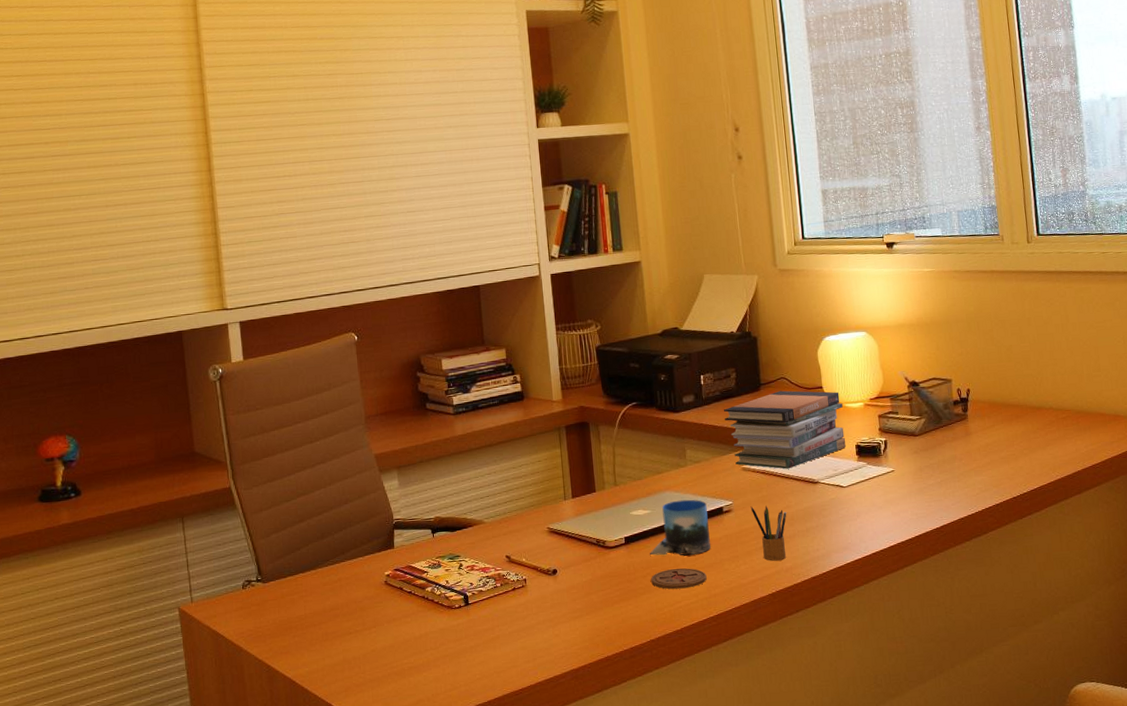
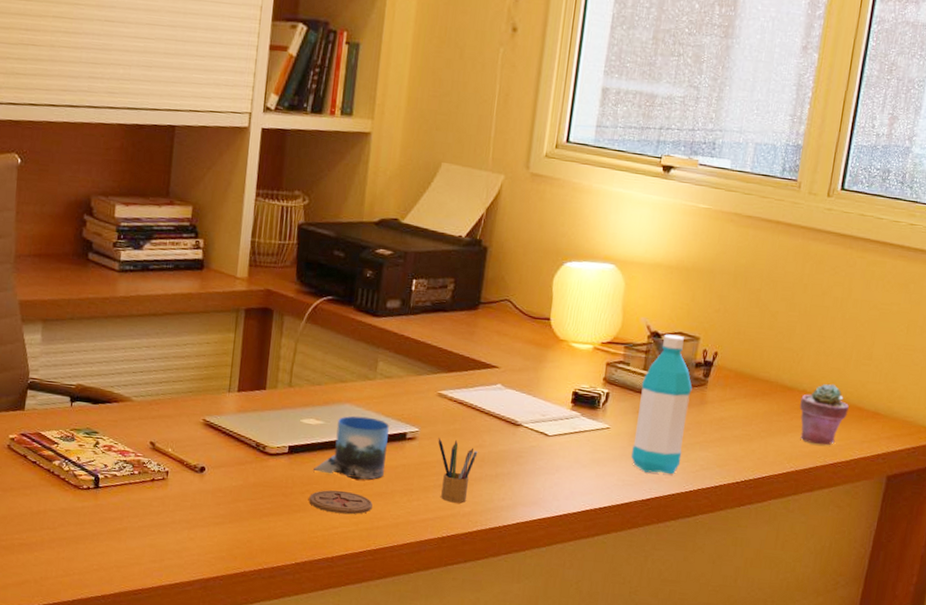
book stack: present [724,390,846,469] -> none [430,314,569,404]
water bottle: none [912,380,962,503] -> present [631,334,692,475]
potted succulent: none [1050,398,1093,452] -> present [800,383,849,445]

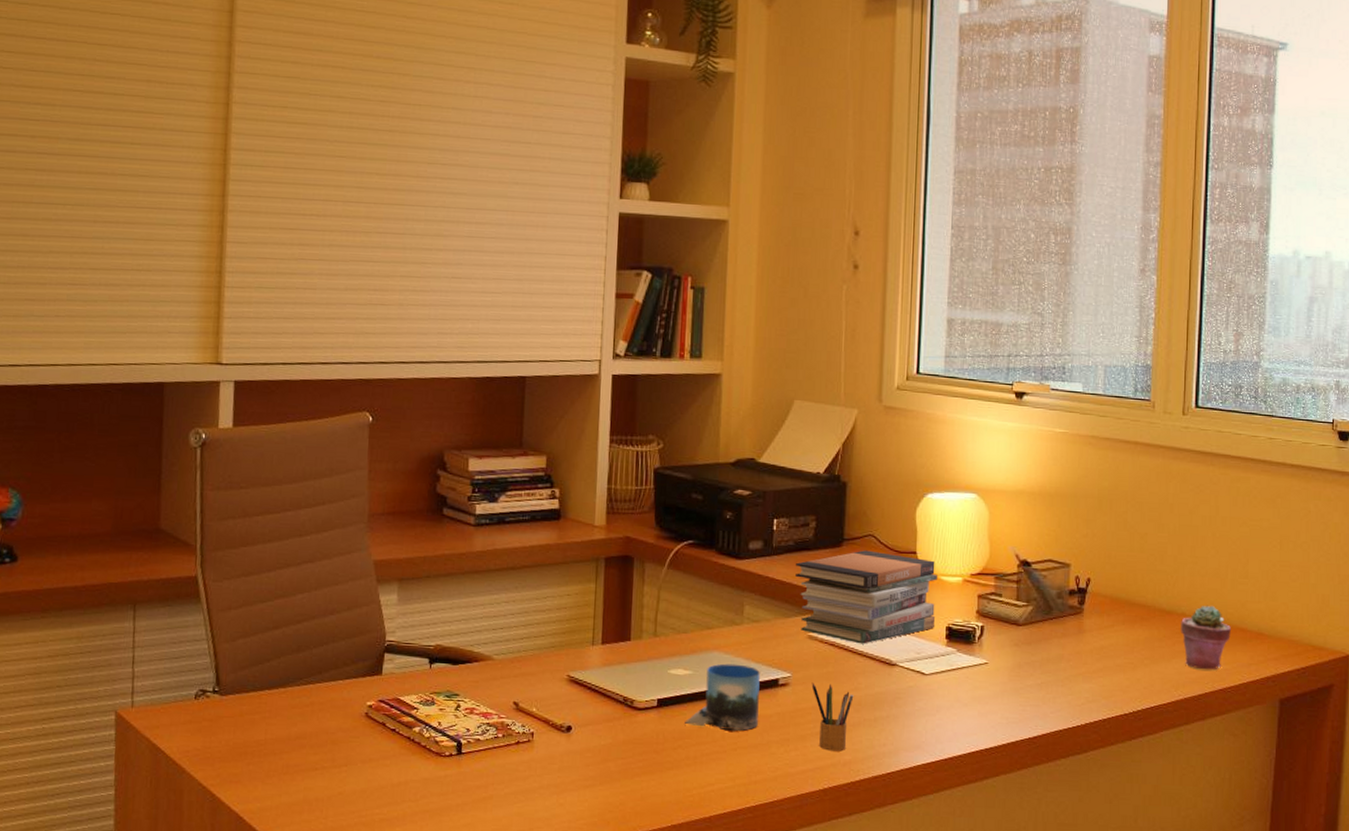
coaster: present [309,490,373,515] -> none [682,743,749,770]
book stack: none [430,314,569,404] -> present [795,550,937,644]
water bottle: present [631,334,692,475] -> none [1013,562,1068,710]

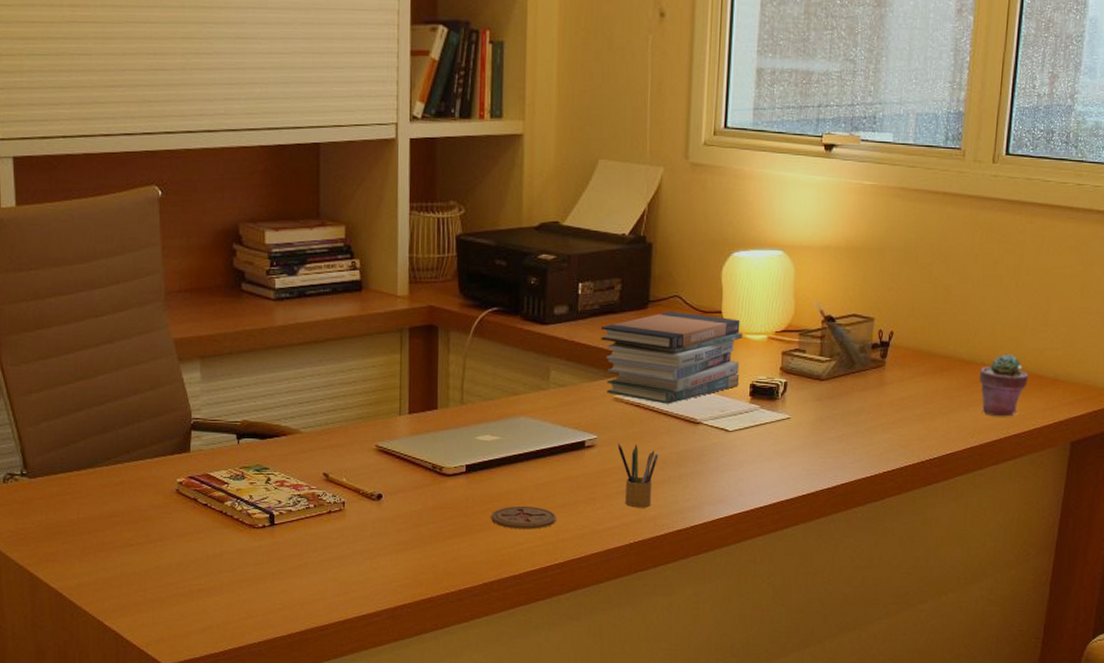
coaster: none [682,743,749,770] -> present [491,505,556,529]
mug: present [685,663,760,731] -> none [493,428,567,492]

